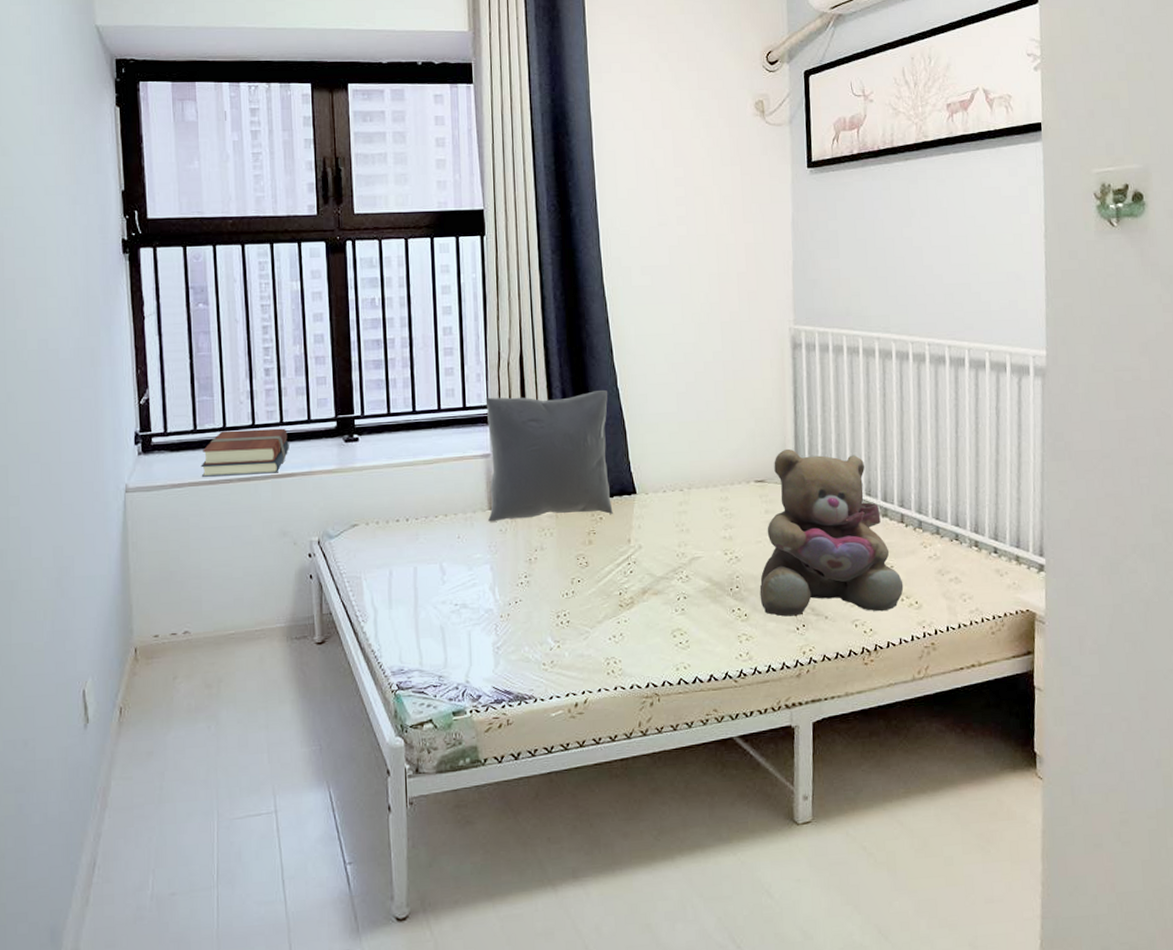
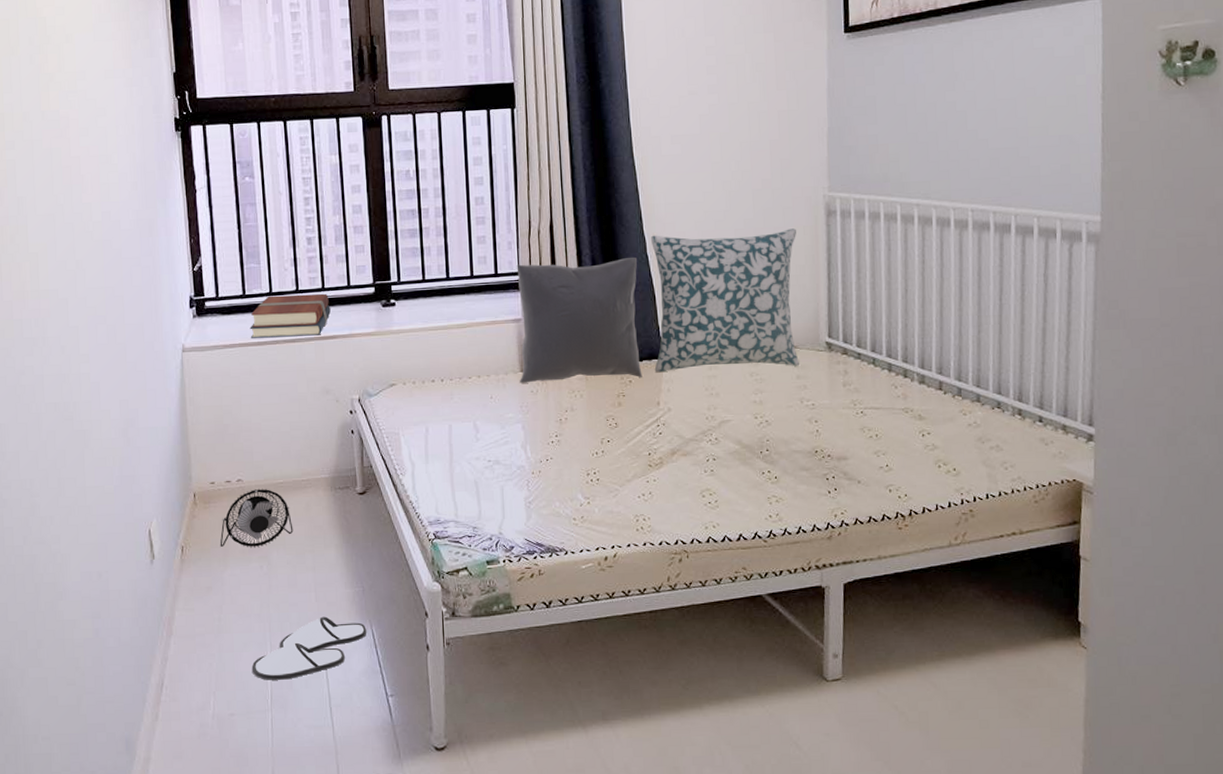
desk fan: none [163,640,245,707] -> present [220,488,294,548]
slippers: none [196,779,324,853] -> present [251,616,367,680]
pillow: none [622,361,768,509] -> present [651,228,799,373]
teddy bear: present [759,448,904,617] -> none [790,315,941,480]

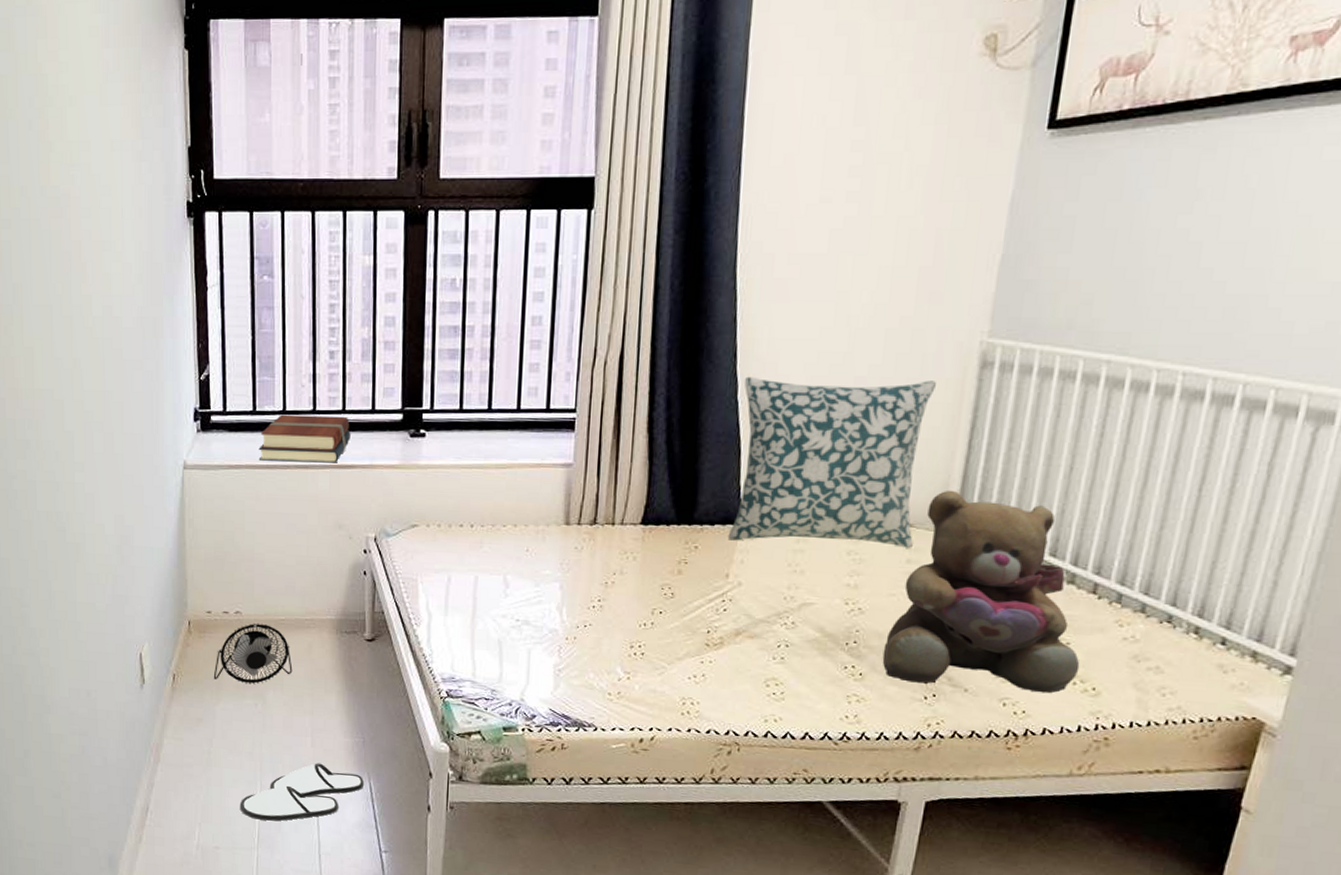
pillow: present [517,258,642,383] -> none [563,400,723,544]
teddy bear: none [790,315,941,480] -> present [882,490,1080,694]

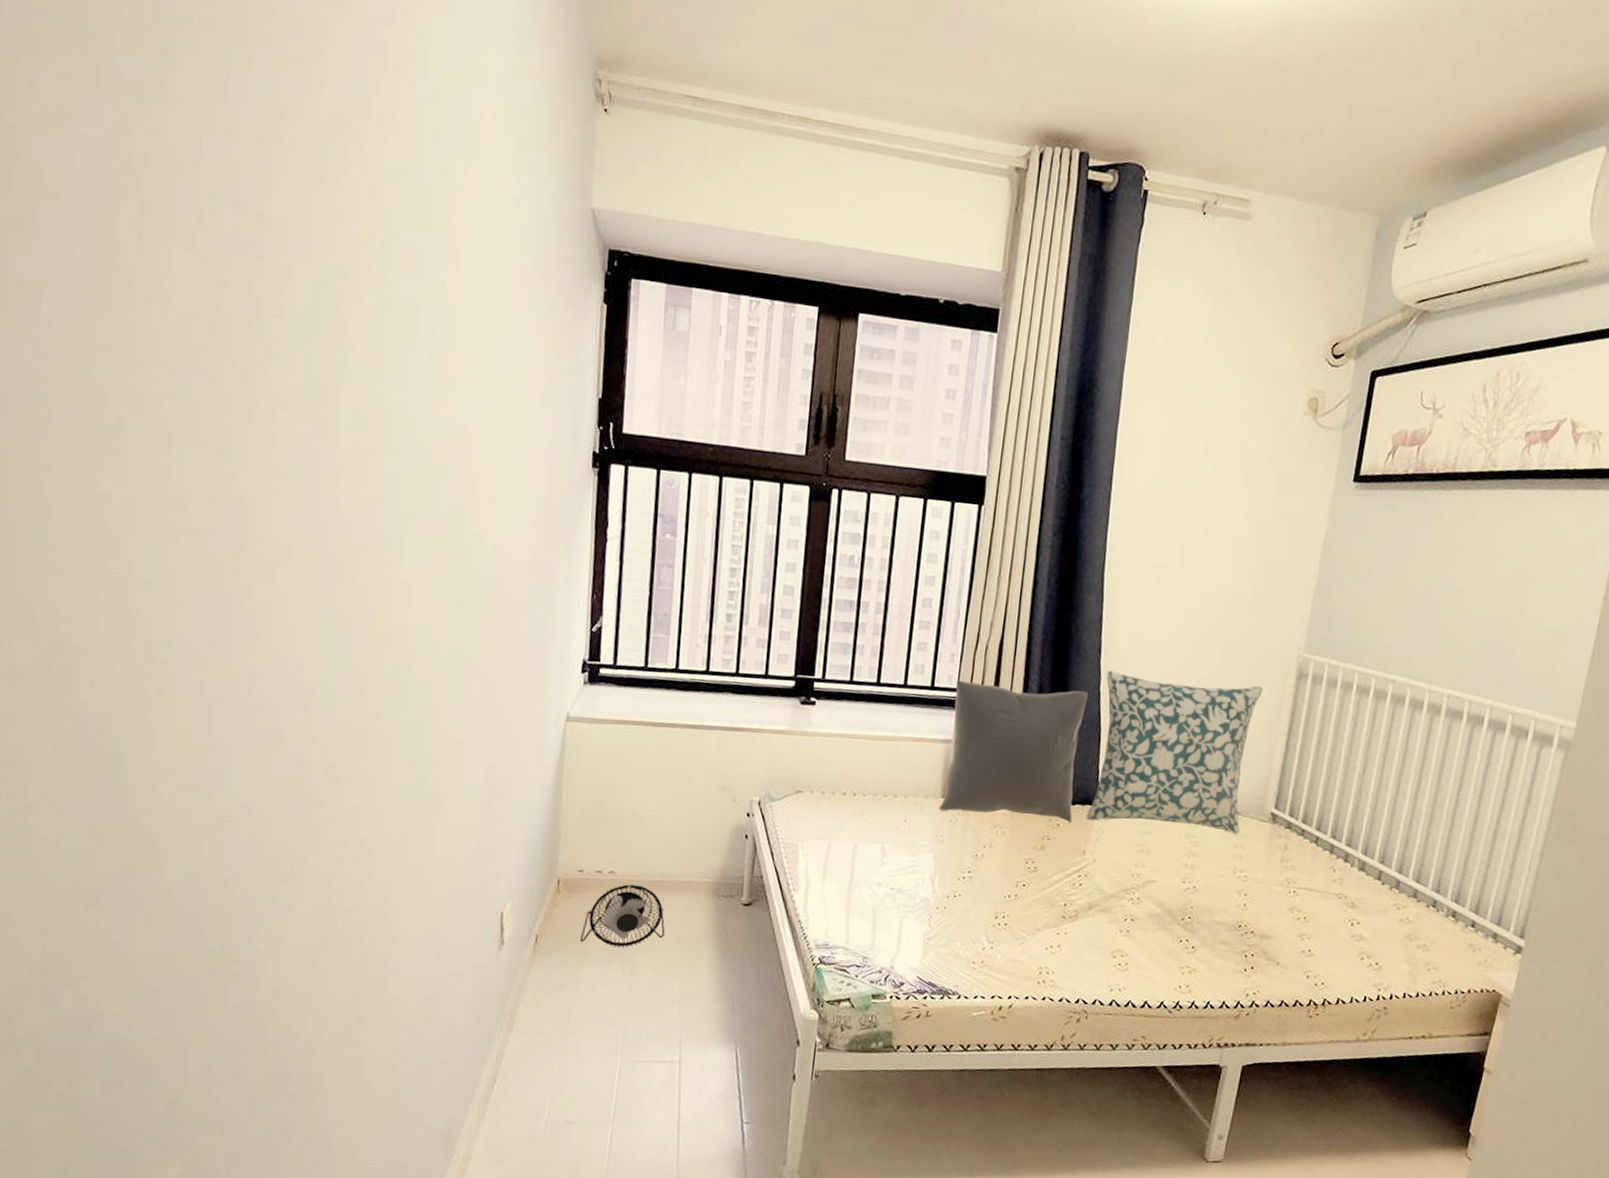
slippers: present [239,763,365,821] -> none [596,1030,731,1093]
books: present [258,414,351,463] -> none [646,672,742,725]
pillow: none [563,400,723,544] -> present [939,680,1088,822]
teddy bear: present [882,490,1080,694] -> none [1211,783,1367,968]

